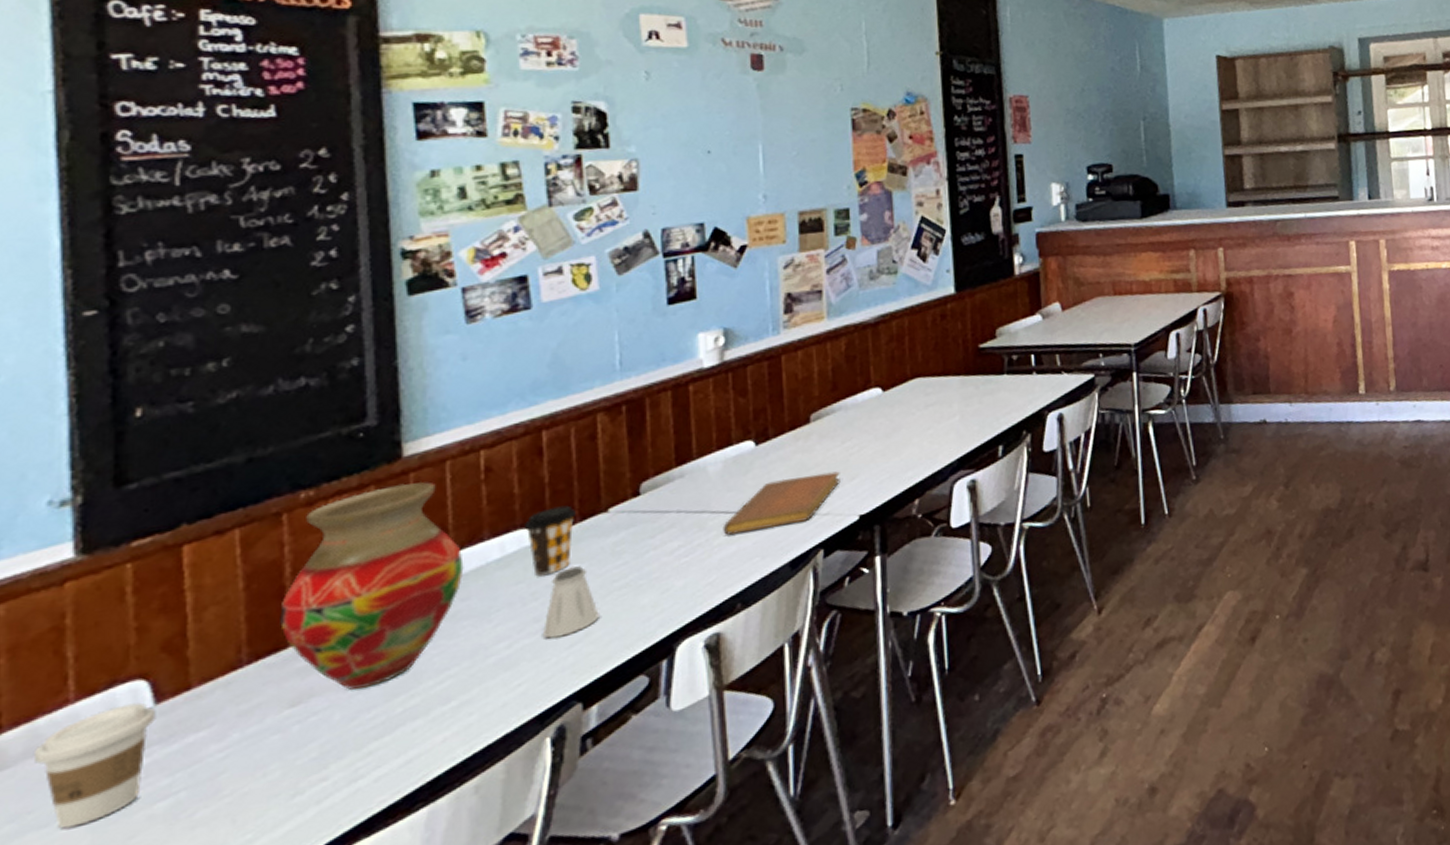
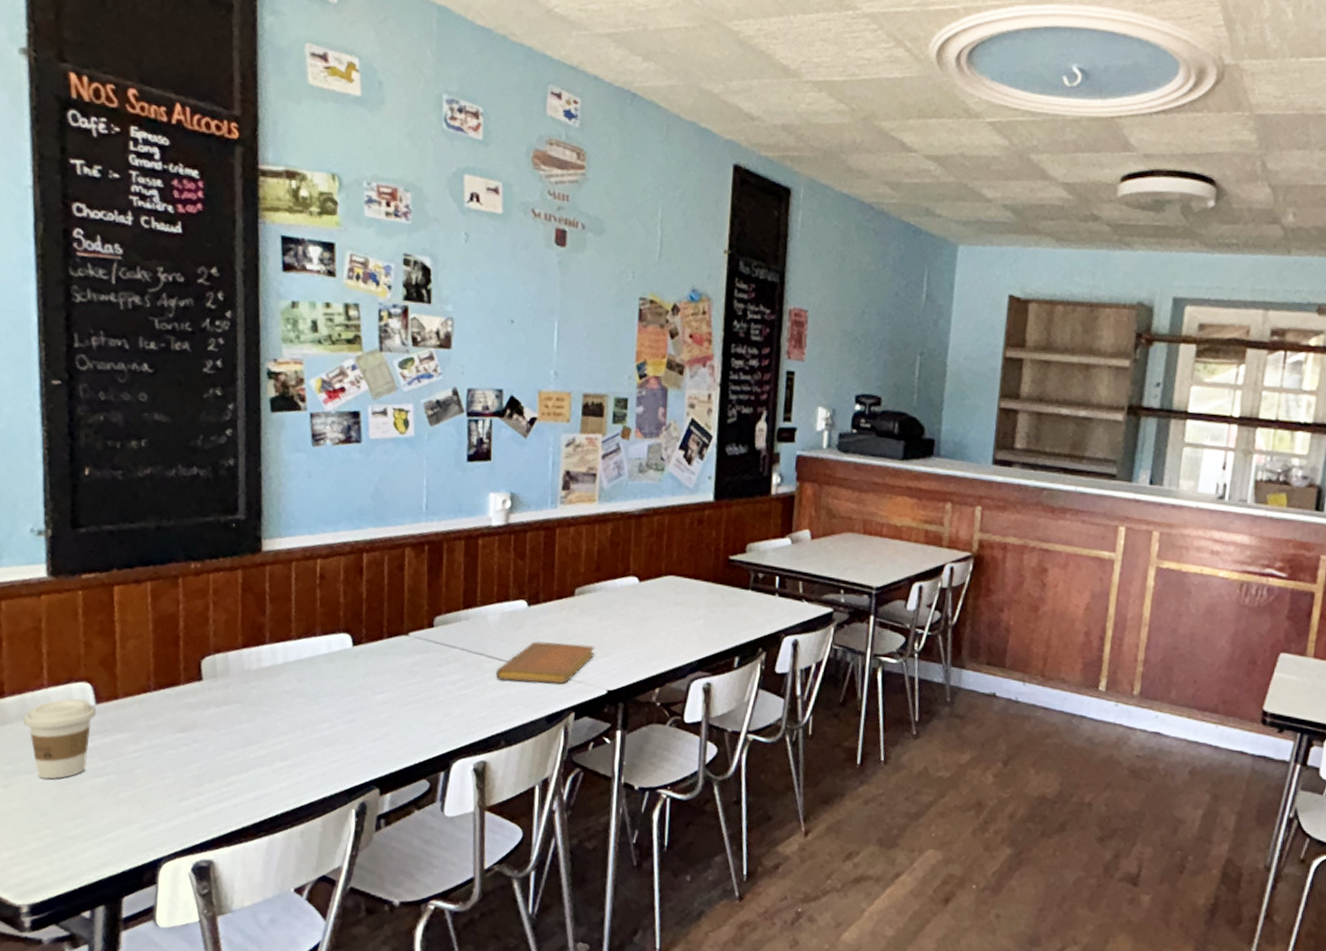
vase: present [280,482,464,691] -> none [175,573,301,732]
coffee cup: present [523,505,577,577] -> none [345,621,385,677]
saltshaker: present [542,566,599,639] -> none [354,675,396,731]

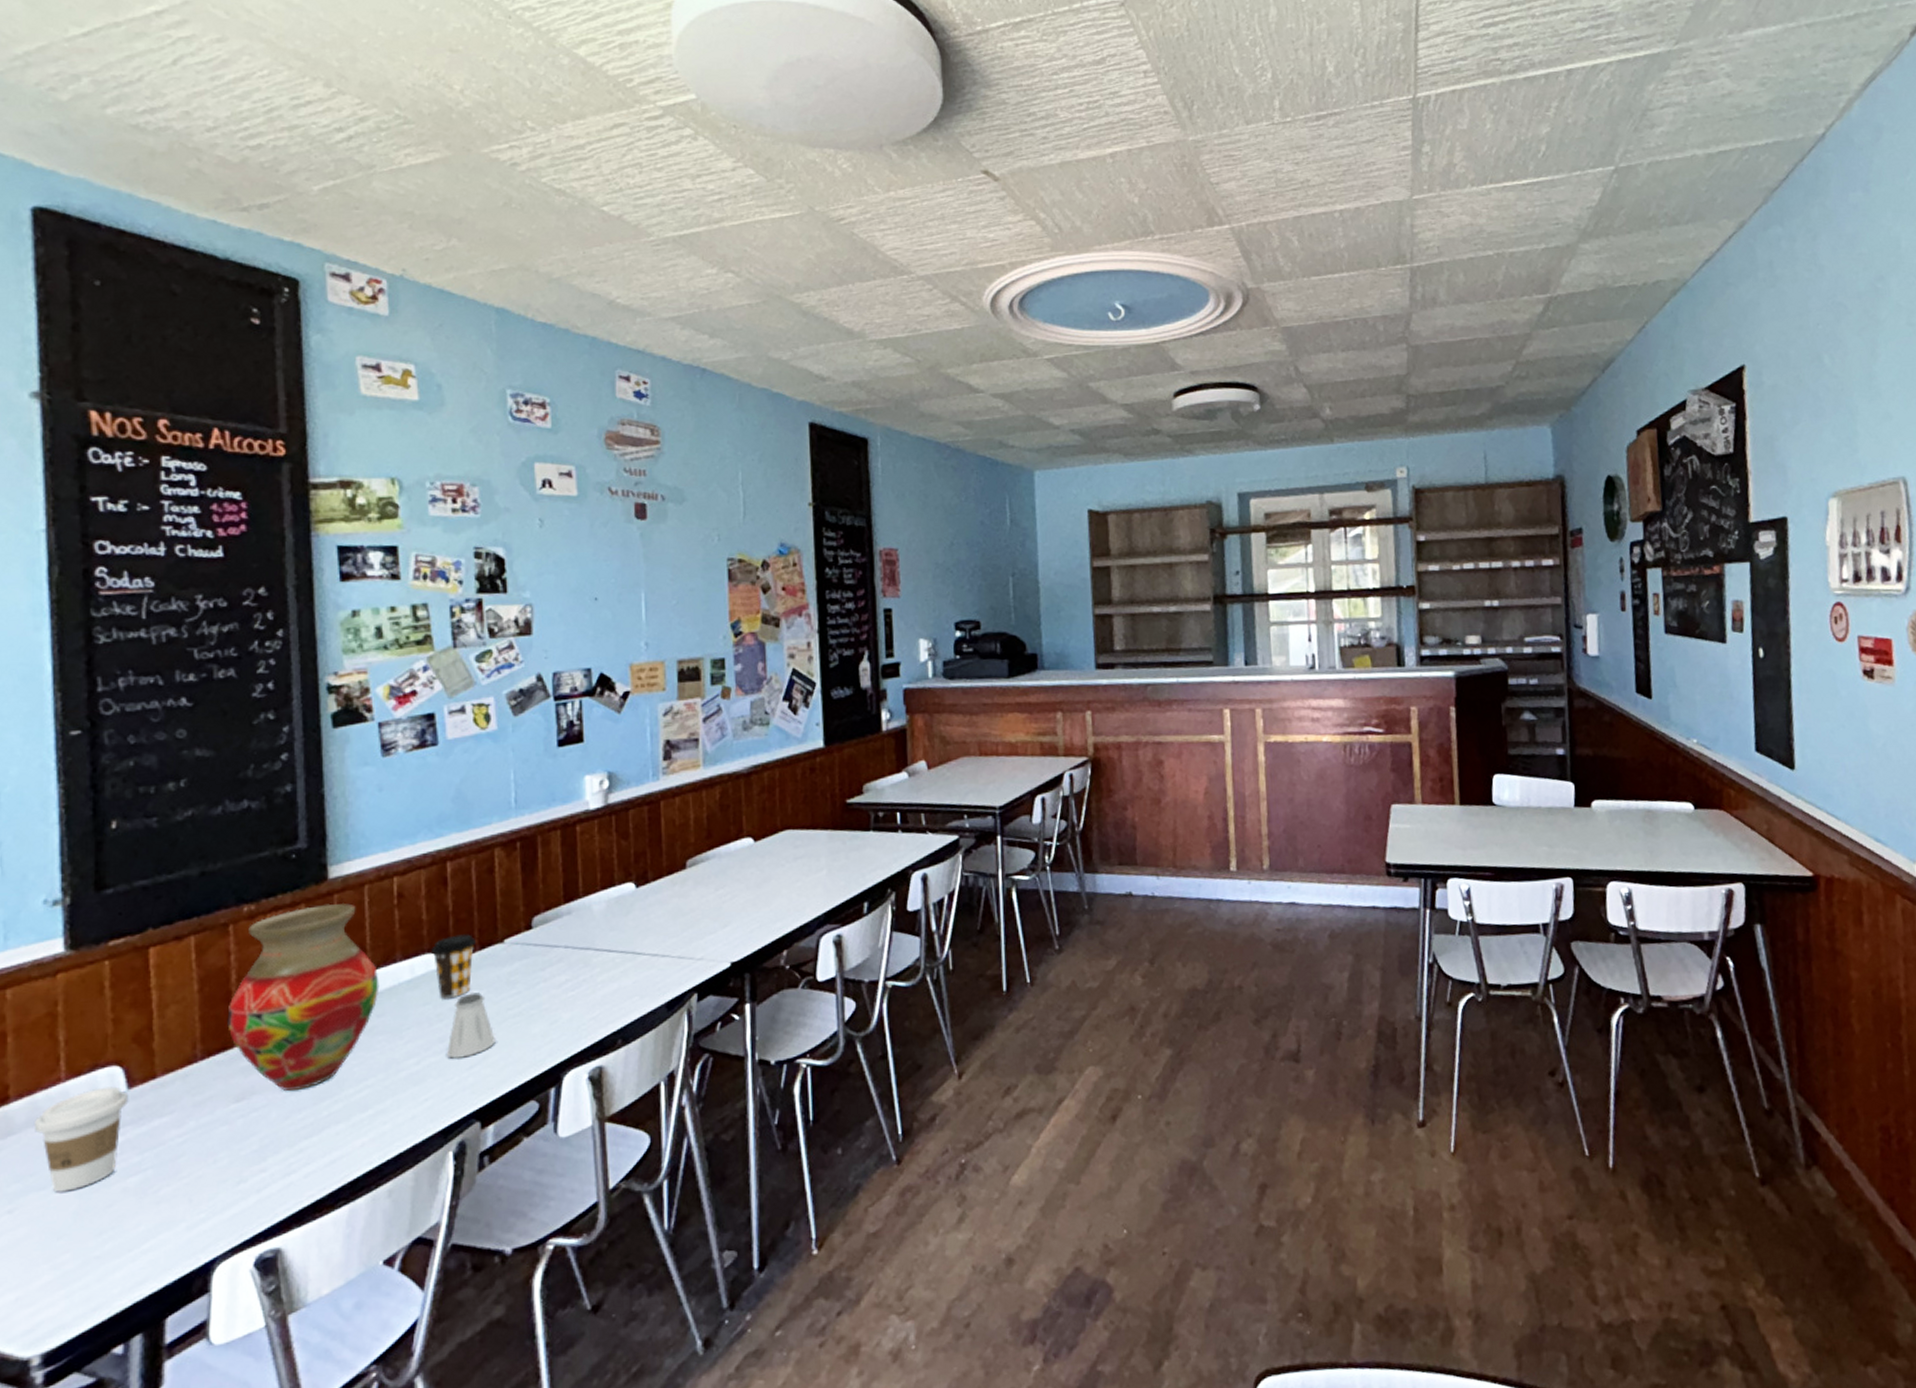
vase: none [175,573,301,732] -> present [227,903,380,1092]
coffee cup: none [345,621,385,677] -> present [430,934,477,999]
saltshaker: none [354,675,396,731] -> present [446,992,495,1059]
notebook: present [495,641,595,685] -> none [605,918,714,973]

